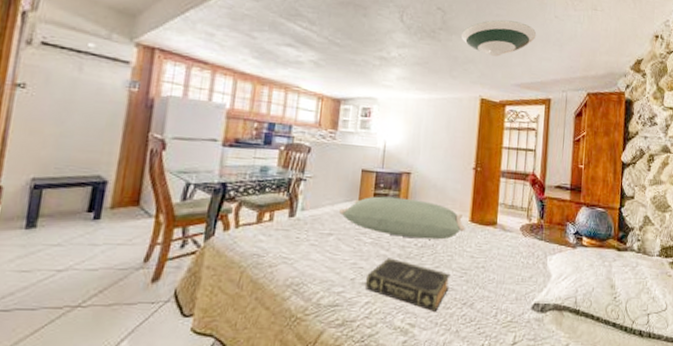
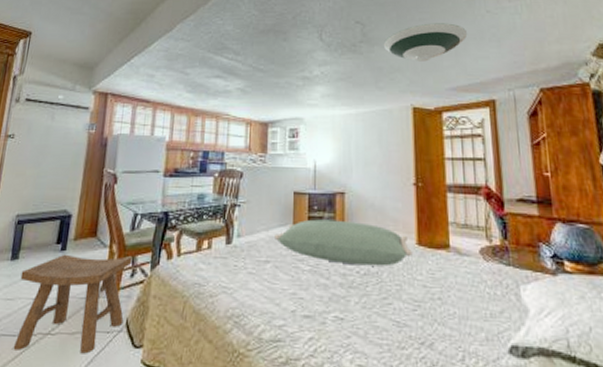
stool: none [31,223,183,325] -> present [13,254,133,354]
book: present [365,258,451,312] -> none [306,287,402,352]

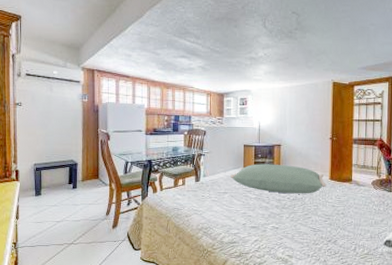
stool: present [13,254,133,354] -> none [45,191,127,255]
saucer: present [383,23,468,62] -> none [313,14,378,46]

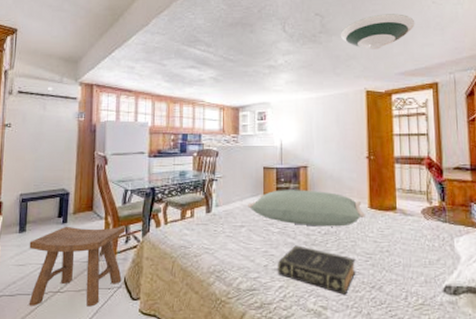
stool: none [45,191,127,255] -> present [28,226,126,307]
book: none [253,208,317,247] -> present [277,245,356,295]
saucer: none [313,14,378,46] -> present [340,14,415,50]

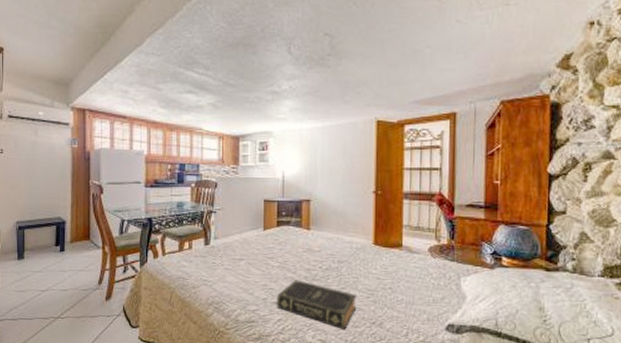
stool: present [28,226,126,307] -> none [28,254,123,333]
pillow: present [248,190,365,227] -> none [247,223,369,263]
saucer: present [340,14,415,50] -> none [351,34,436,75]

